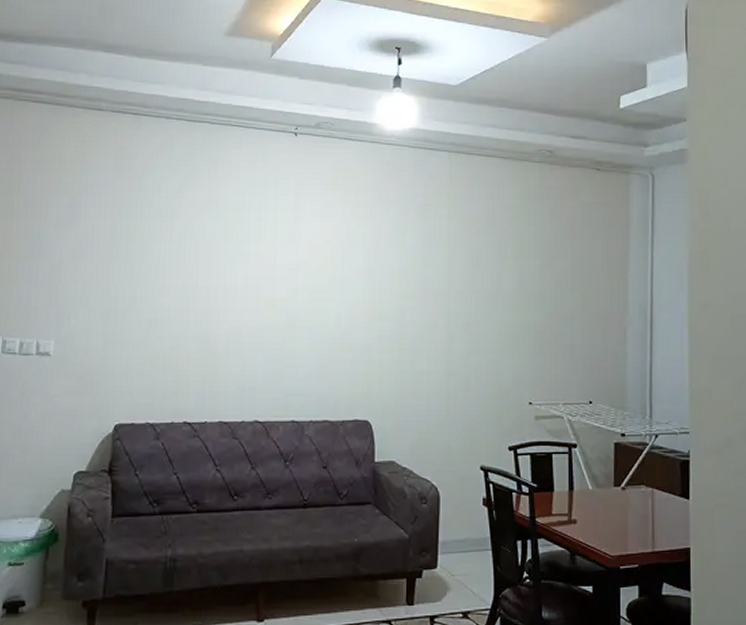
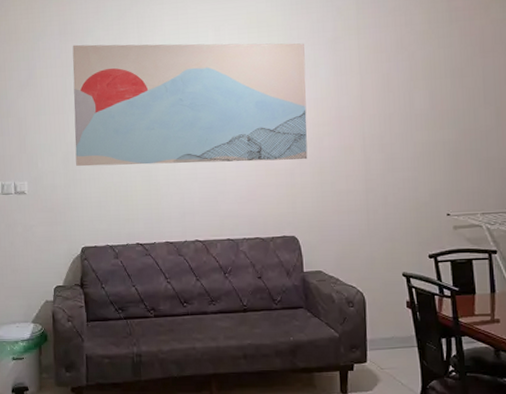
wall art: none [118,183,392,335] -> present [72,43,308,167]

